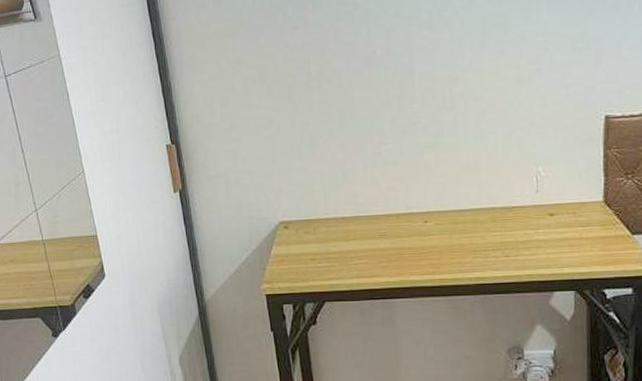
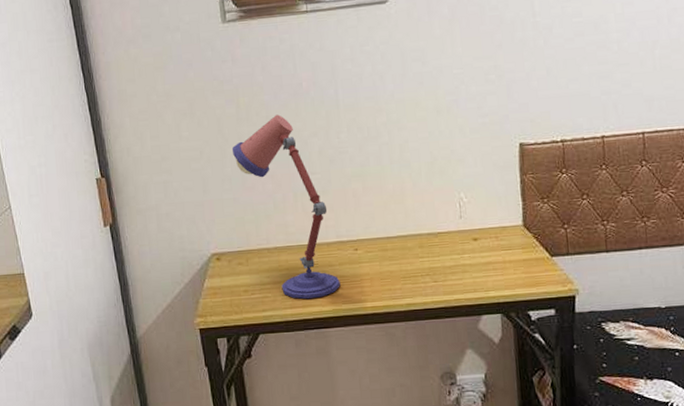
desk lamp: none [301,83,408,270] -> present [231,114,340,300]

